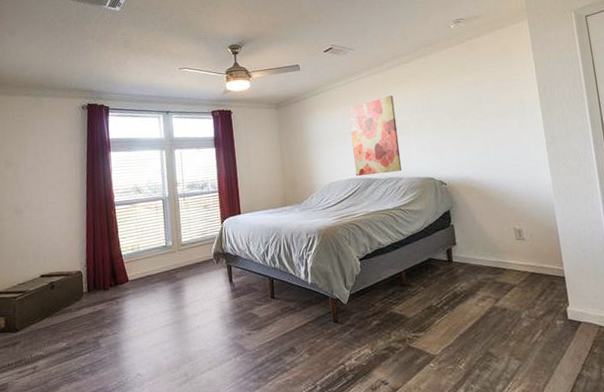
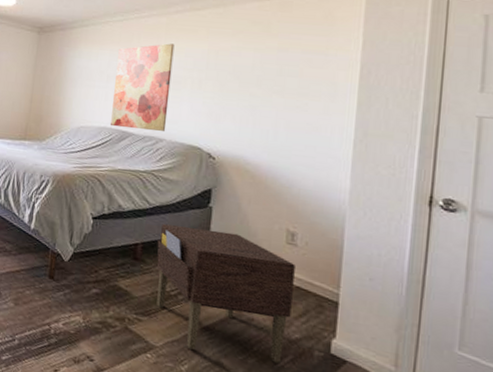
nightstand: none [417,242,534,349] -> present [156,224,295,364]

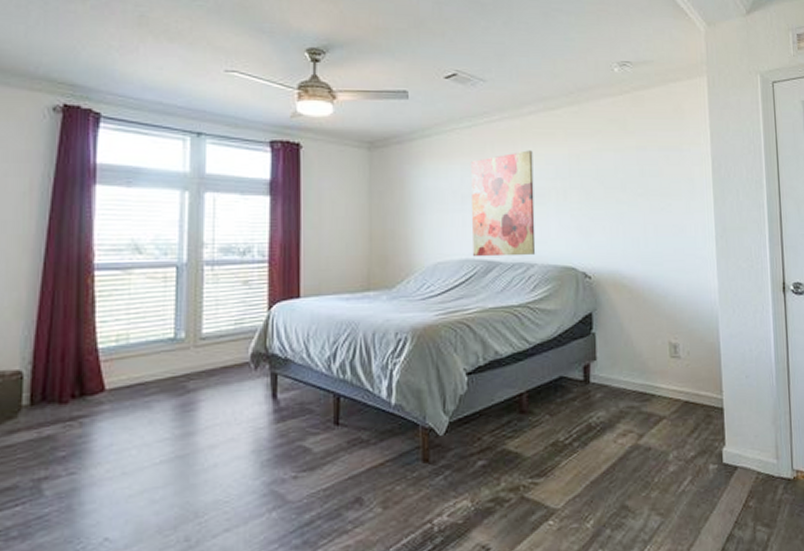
nightstand: present [156,224,295,364] -> none [543,357,684,501]

